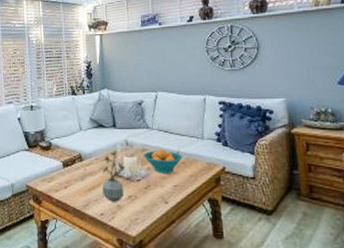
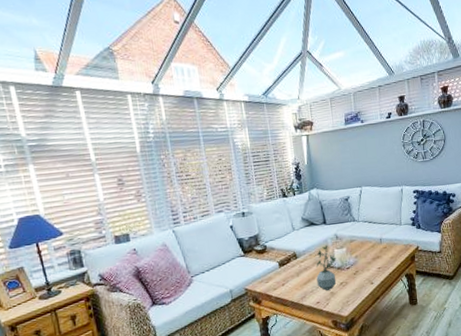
fruit bowl: present [142,148,183,173] -> none [351,237,385,259]

